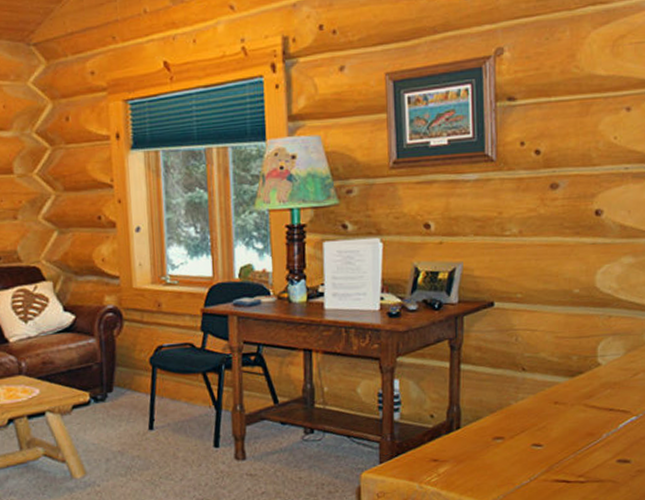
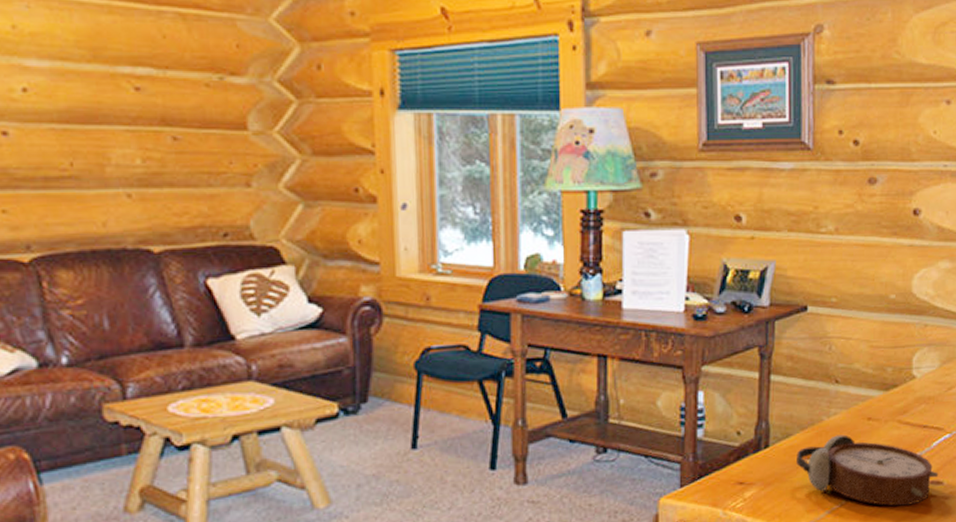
alarm clock: none [487,417,626,483] -> present [797,434,939,507]

